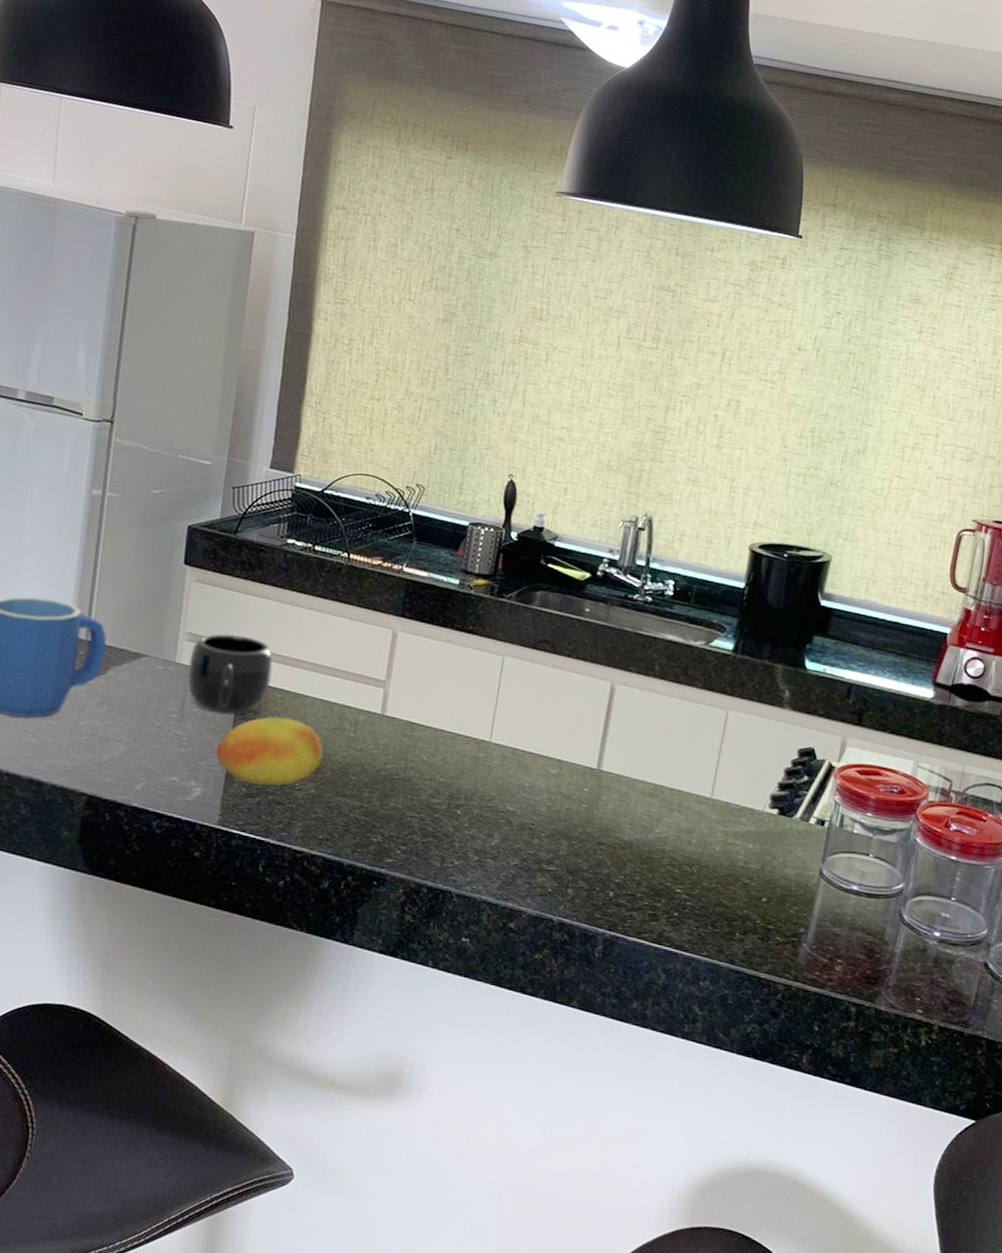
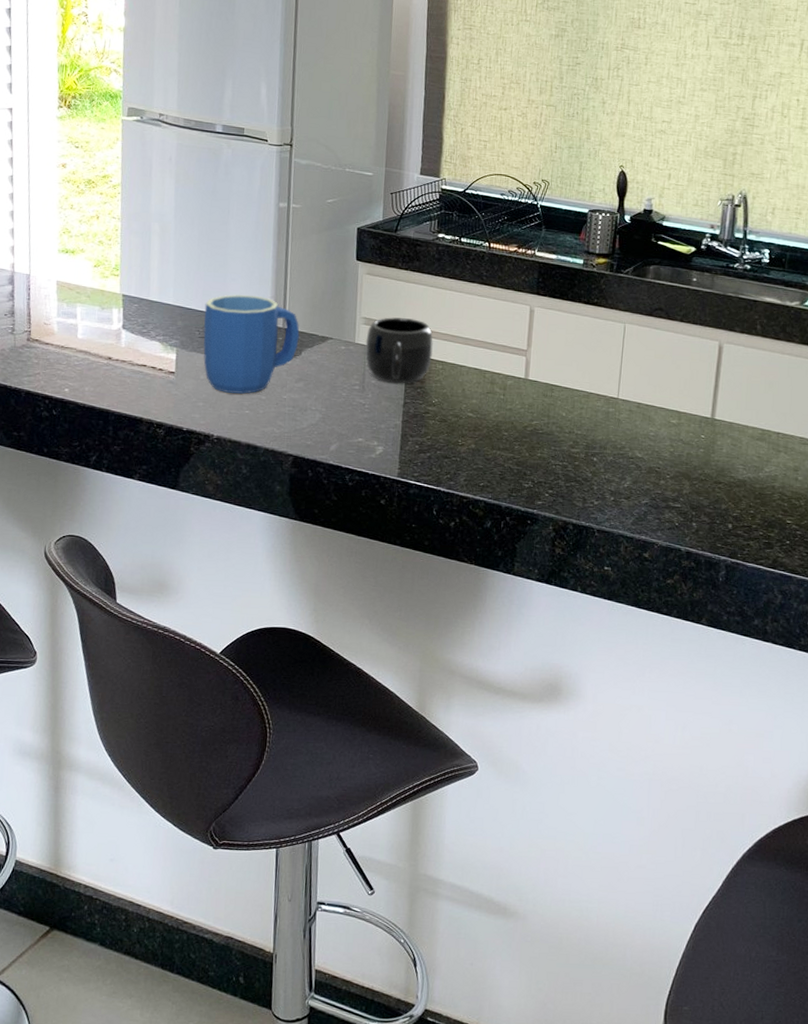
fruit: present [216,717,323,786] -> none [393,384,479,443]

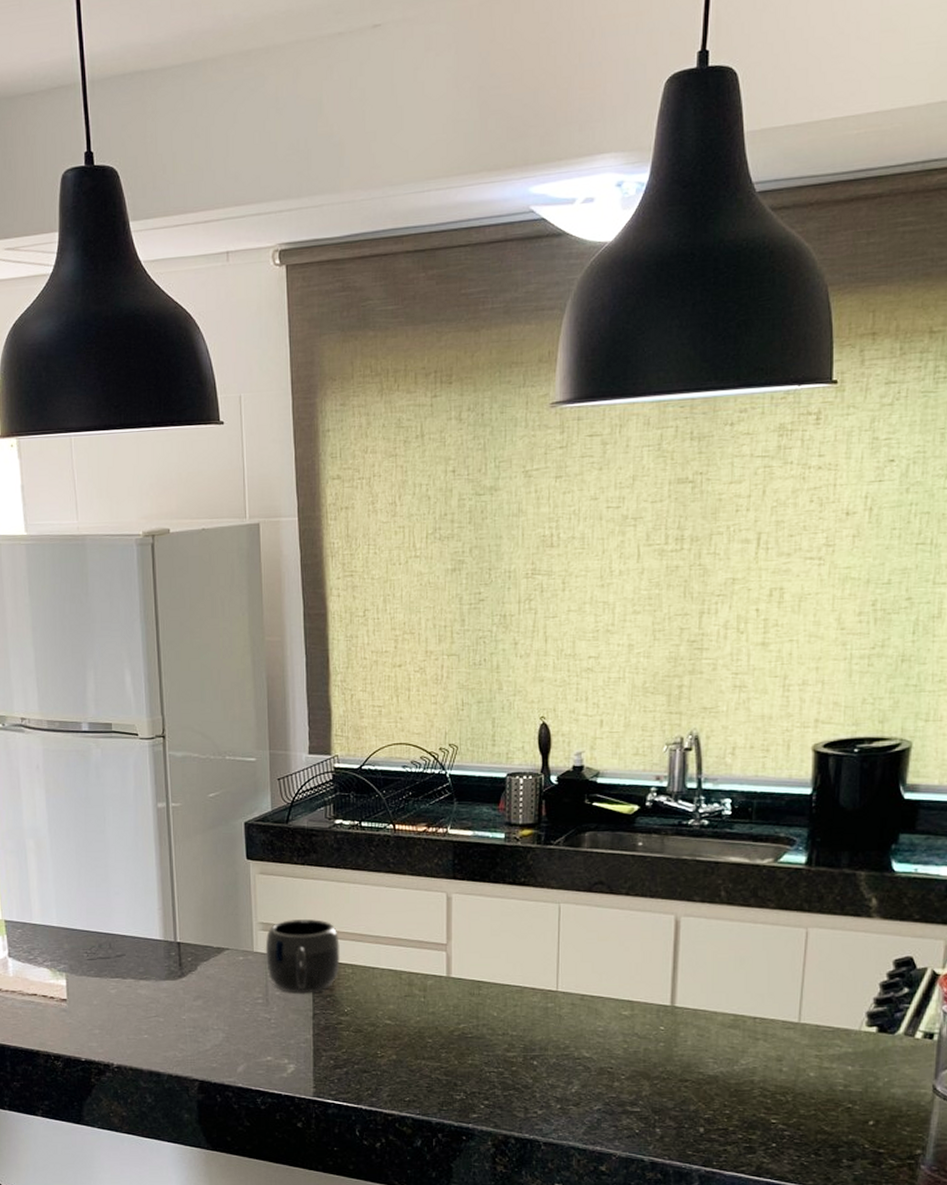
mug: present [203,294,300,394] -> none [90,909,193,1017]

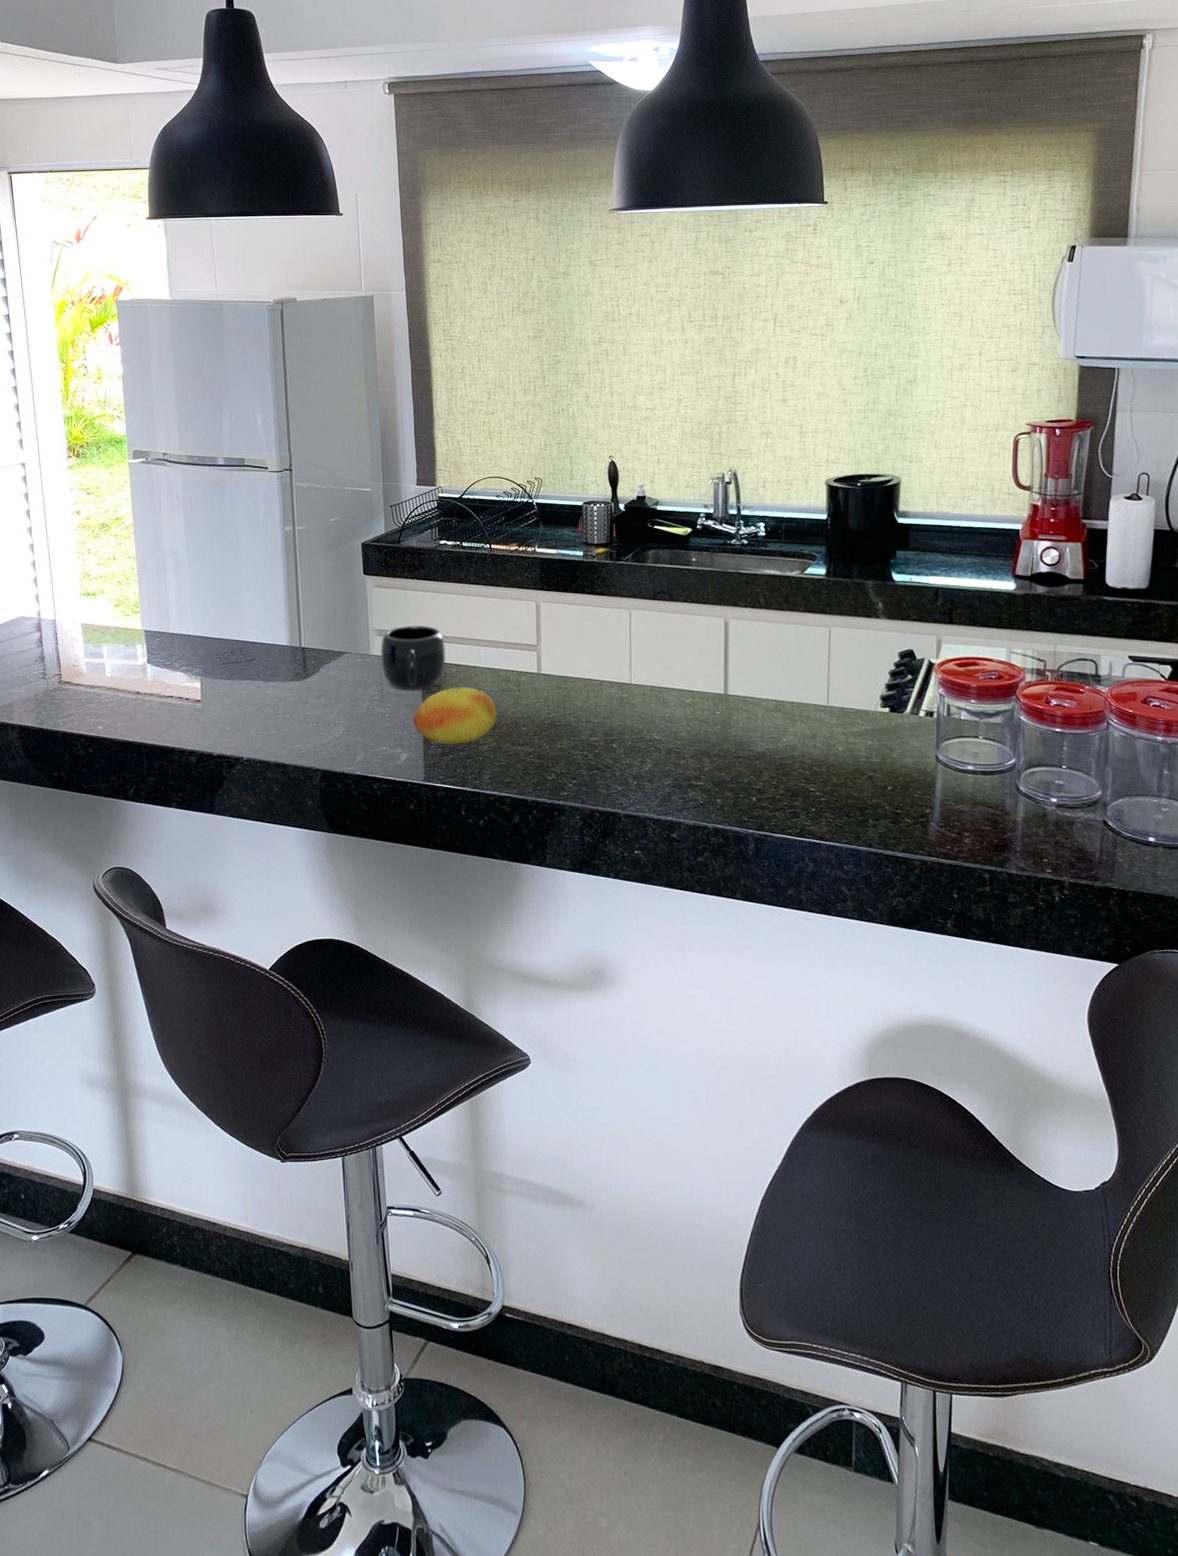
fruit: none [302,991,398,1056] -> present [413,687,497,744]

